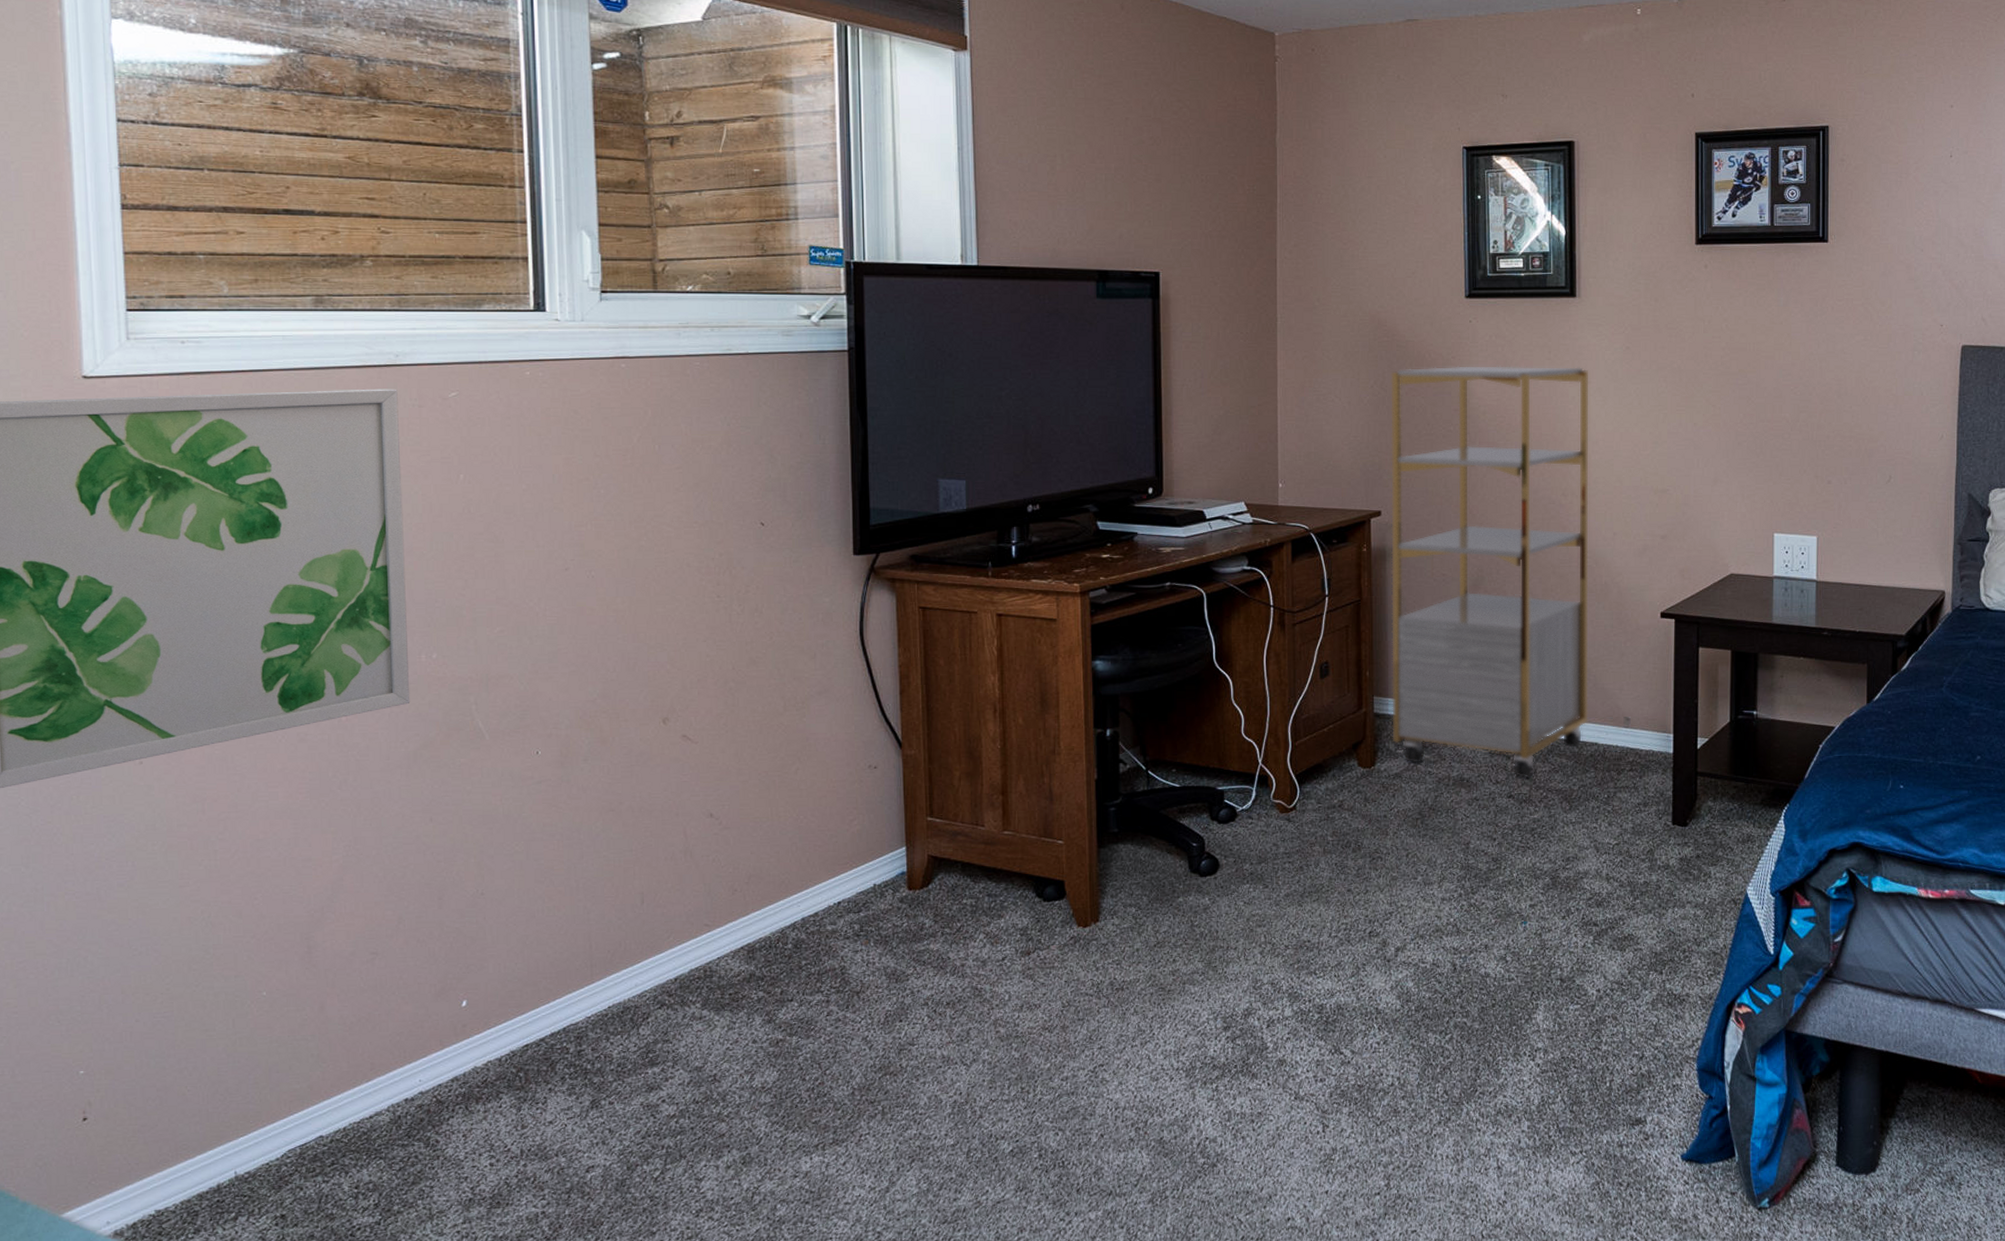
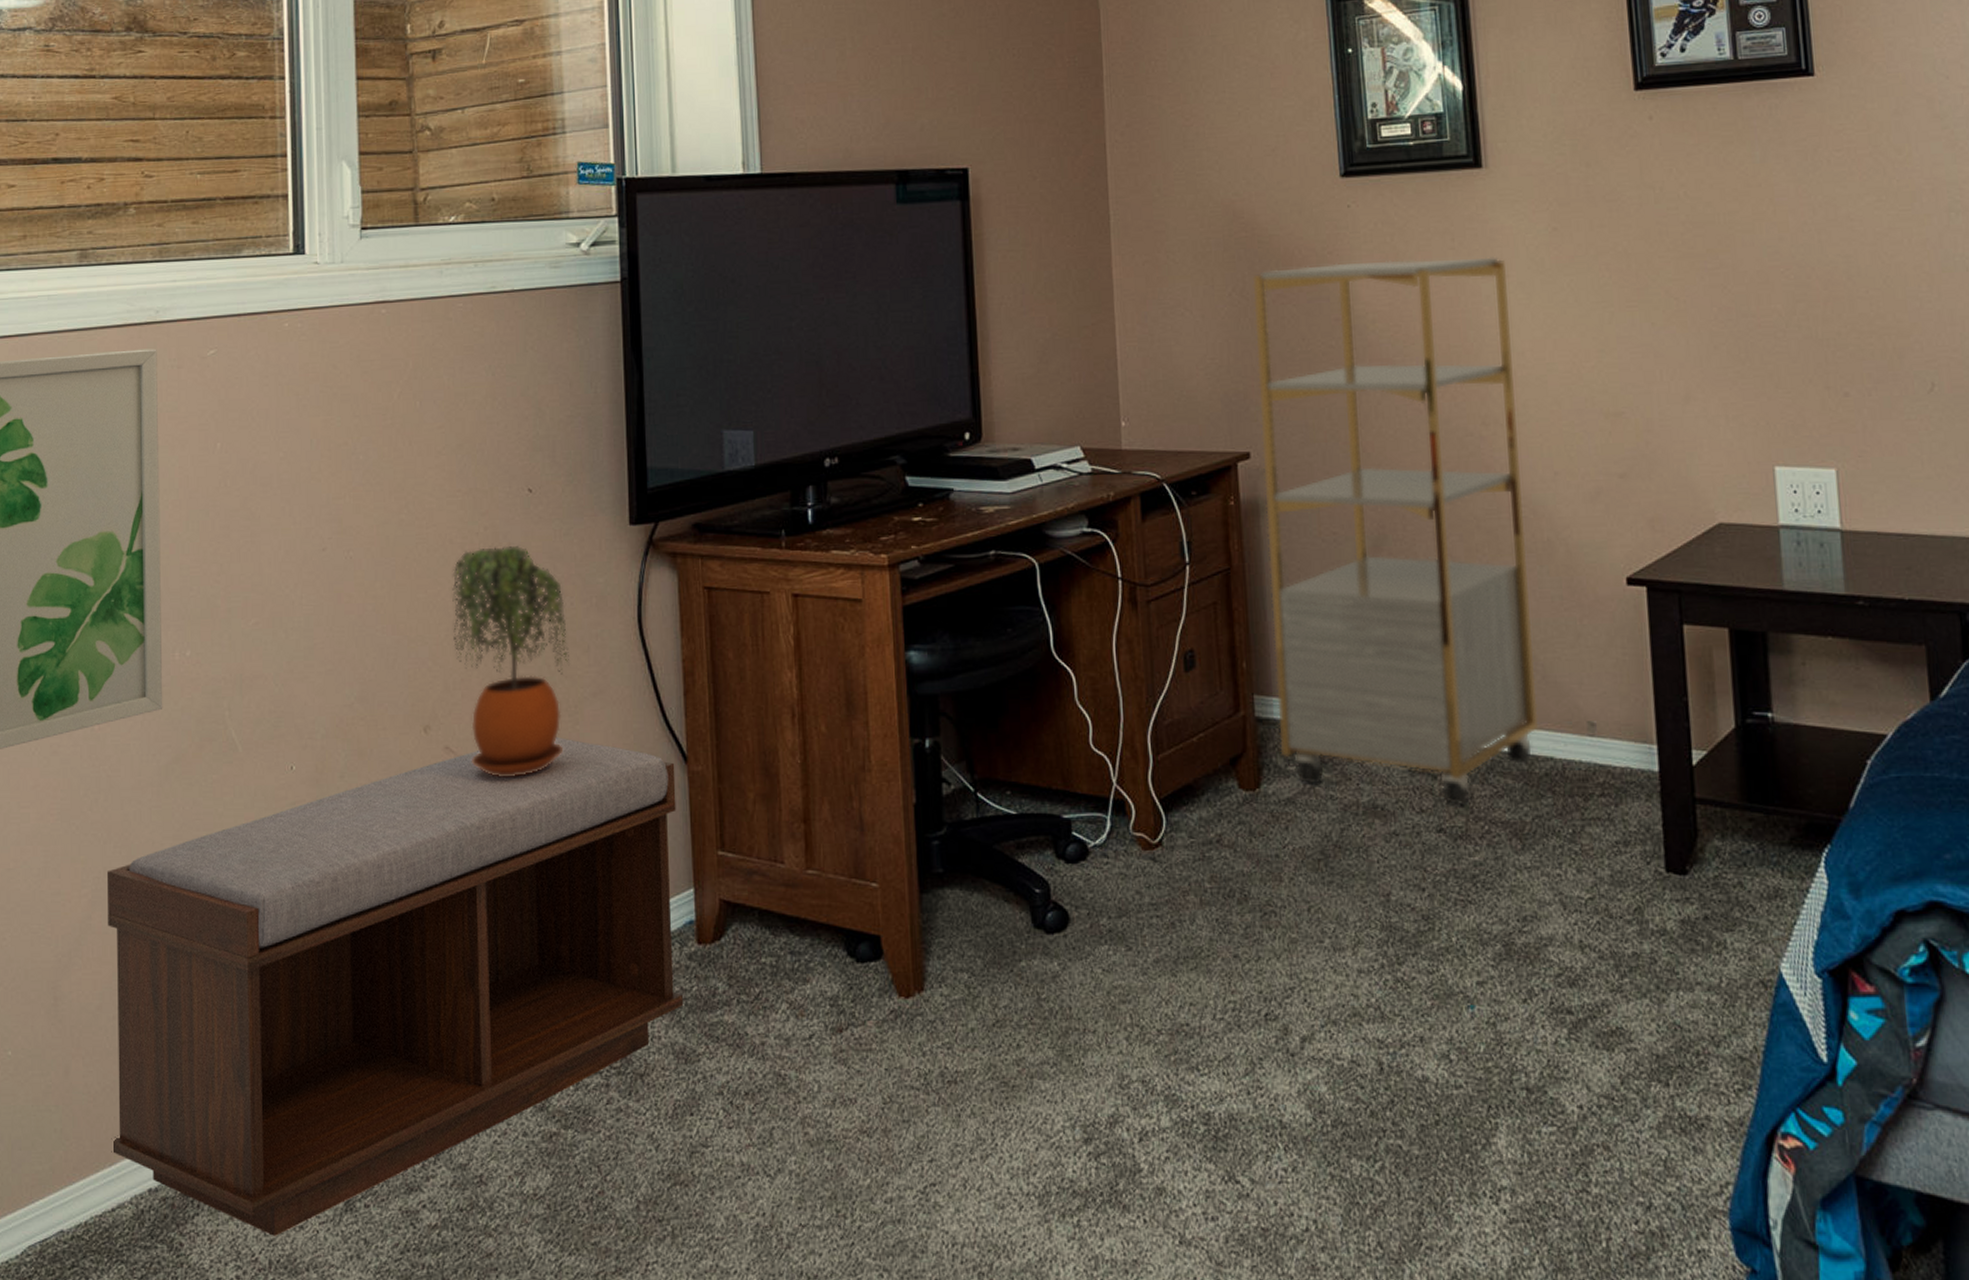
bench: none [357,727,895,1131] -> present [106,736,683,1236]
potted plant: none [689,569,797,759] -> present [452,545,569,776]

